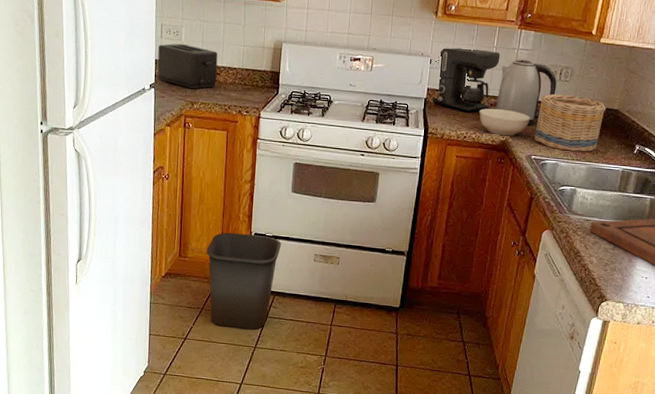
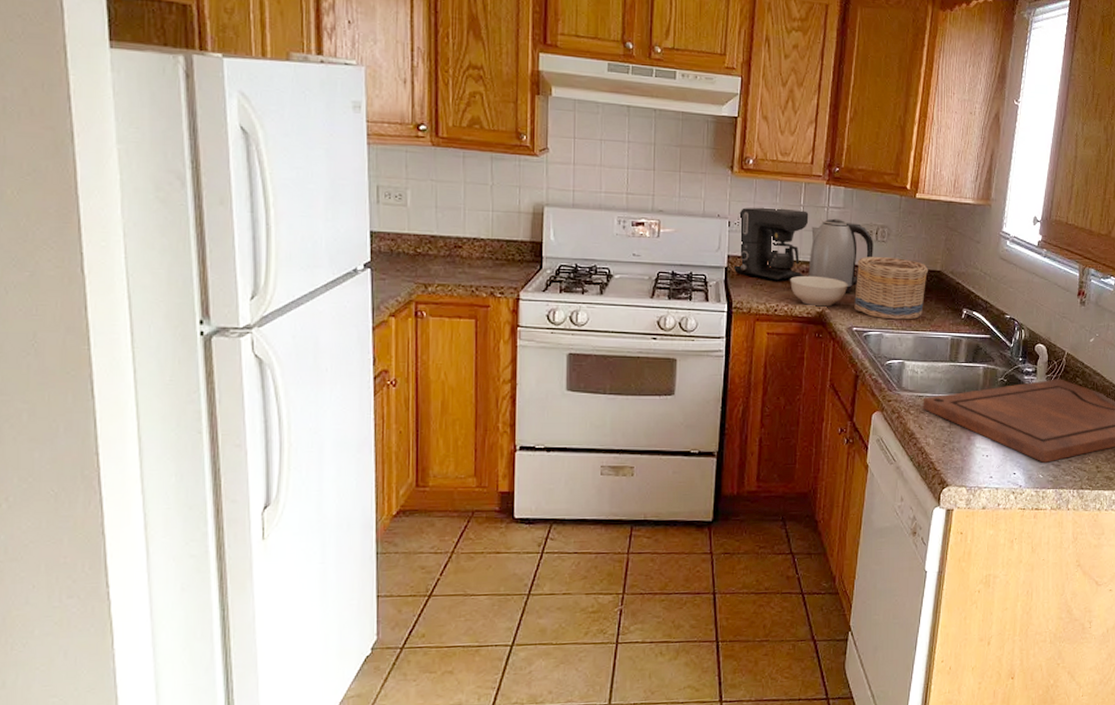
toaster: present [157,43,218,89] -> none [373,209,458,268]
waste bin: present [206,232,281,330] -> none [454,448,556,574]

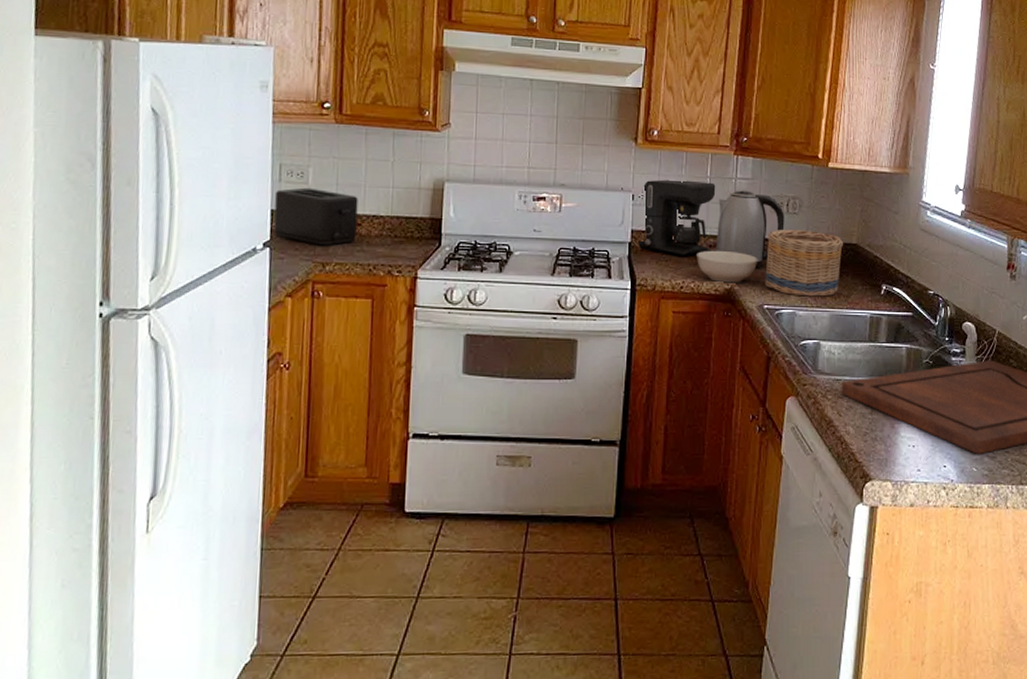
toaster: none [373,209,458,268] -> present [273,187,358,246]

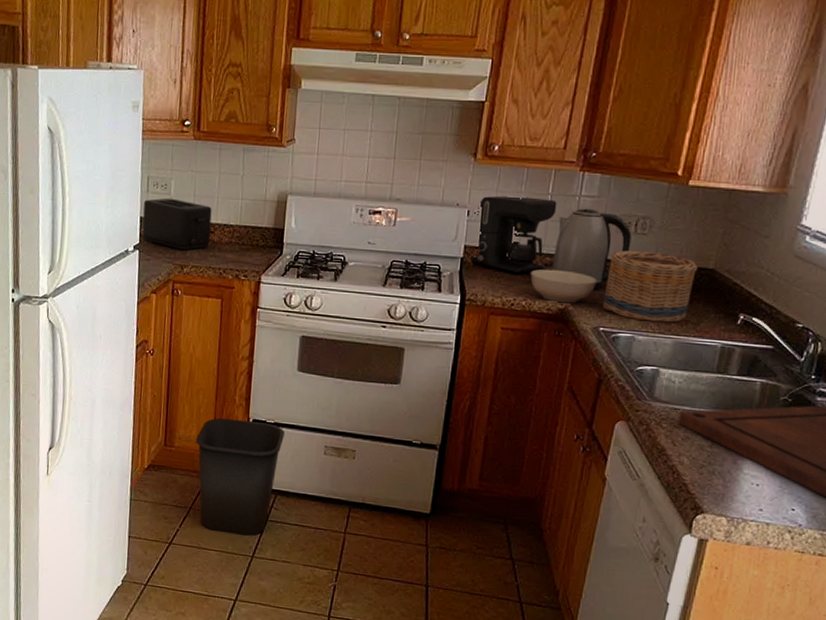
waste bin: none [344,435,450,574] -> present [196,417,285,536]

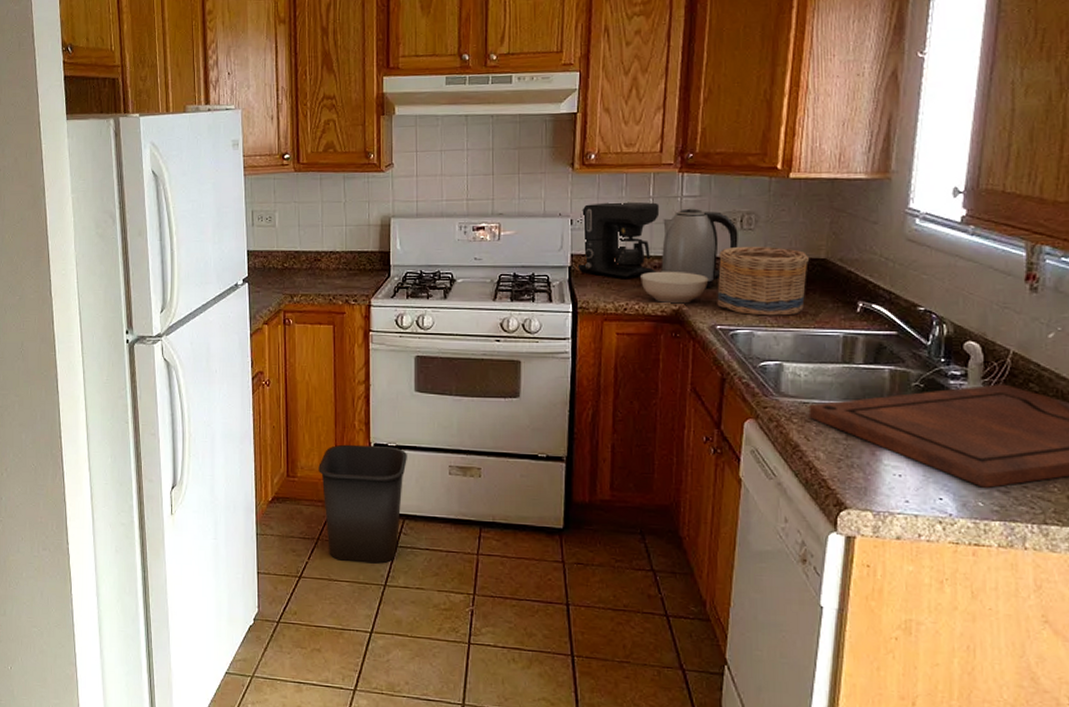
toaster: present [142,198,212,251] -> none [249,230,317,280]

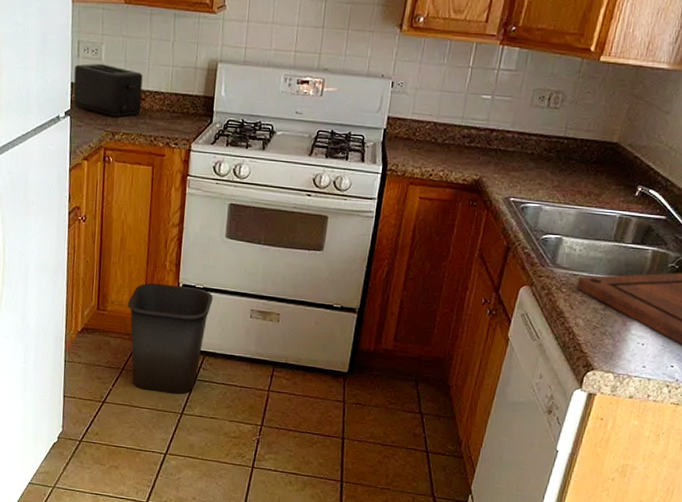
toaster: none [249,230,317,280] -> present [73,63,143,117]
coffee maker: present [577,201,660,280] -> none [392,67,477,147]
bowl: present [641,271,709,304] -> none [448,140,511,175]
kettle: present [661,208,738,288] -> none [468,81,545,162]
basket: present [717,247,810,316] -> none [514,124,604,194]

